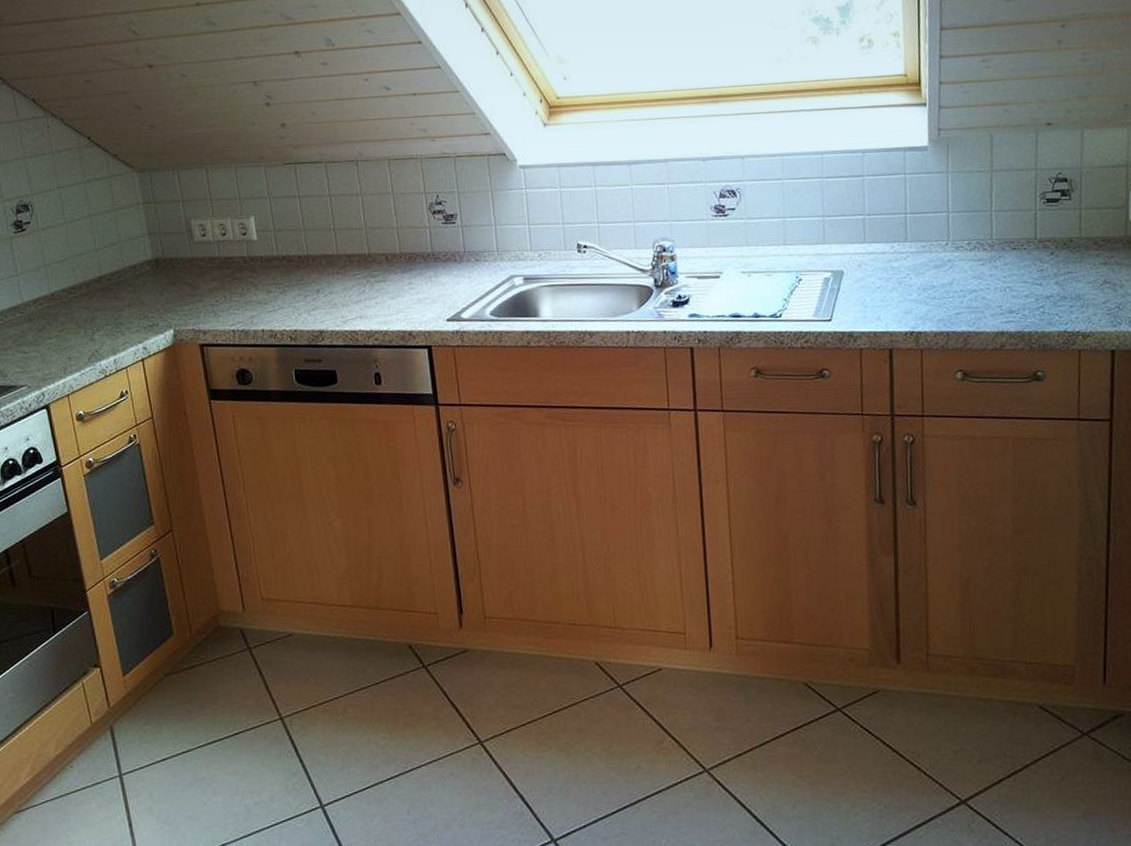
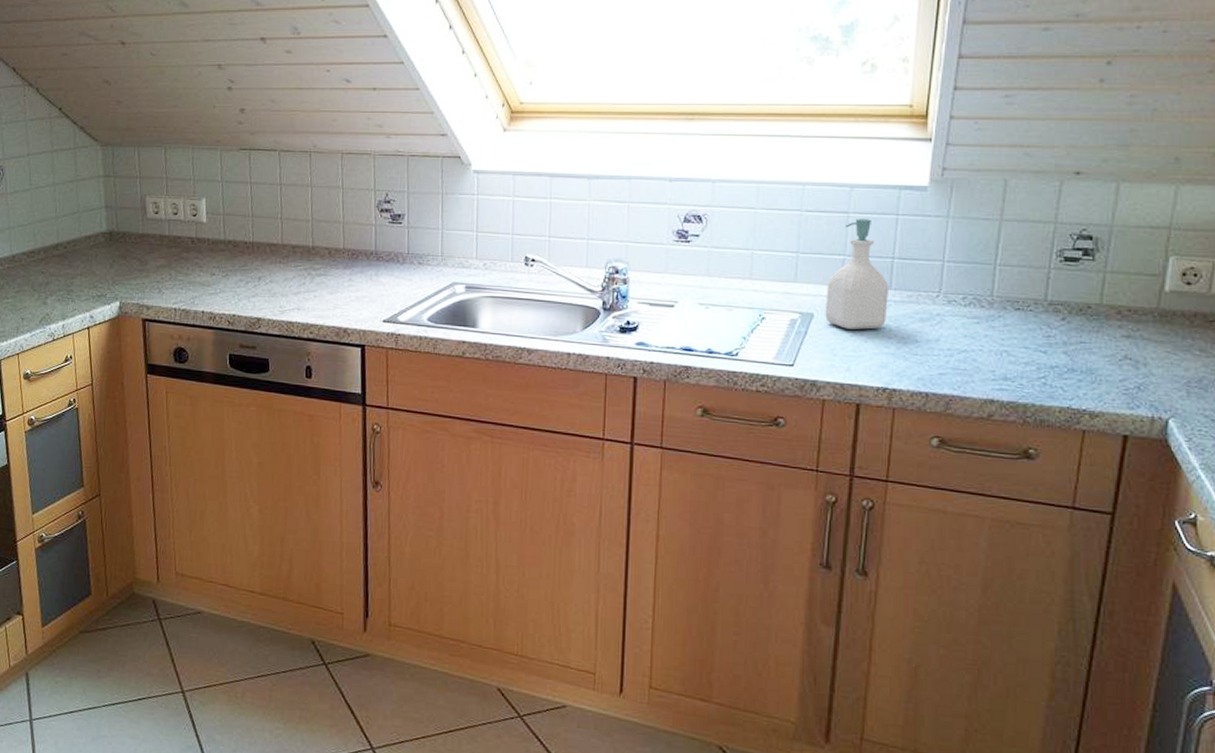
soap bottle: none [852,180,906,282] -> present [825,219,890,330]

